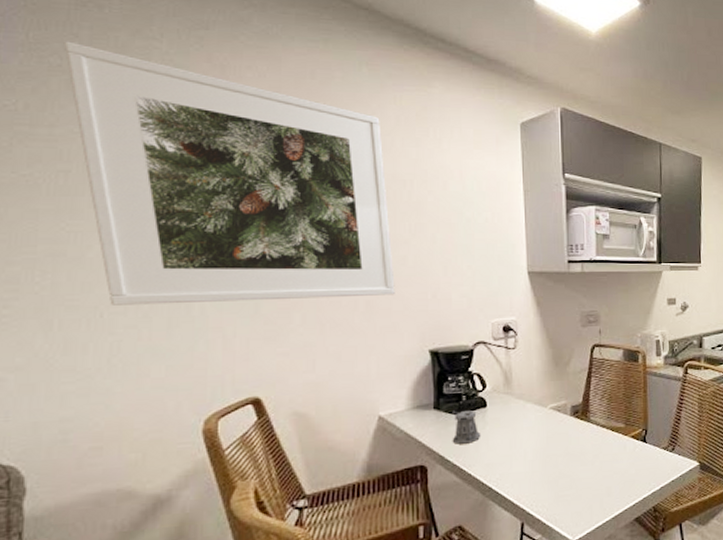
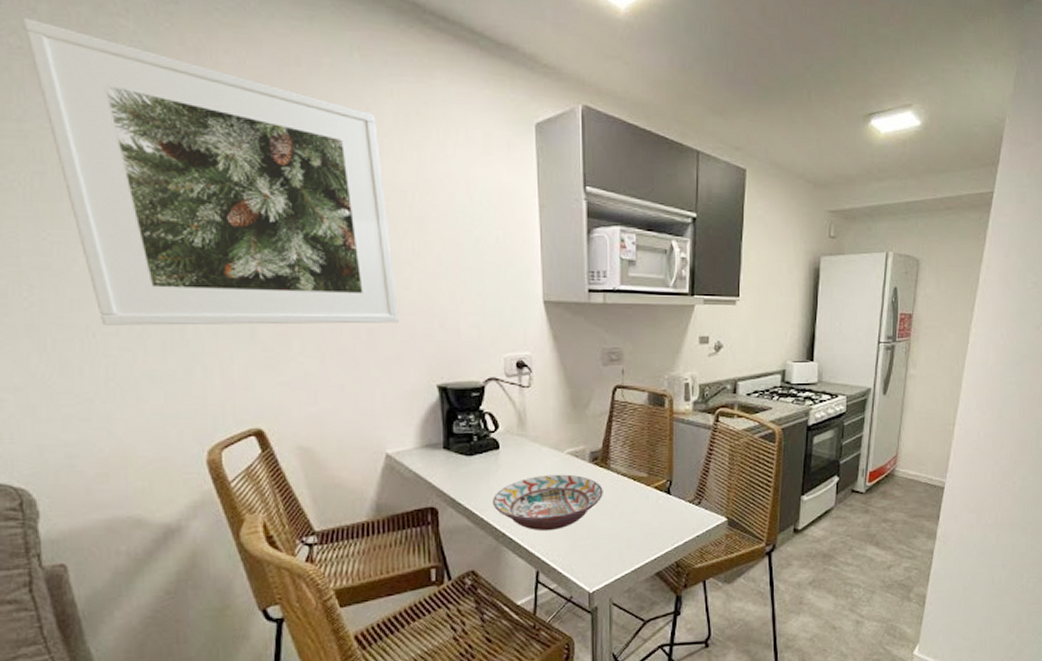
pepper shaker: present [451,410,481,444] -> none [462,451,494,487]
decorative bowl: none [479,428,584,484] -> present [492,474,603,532]

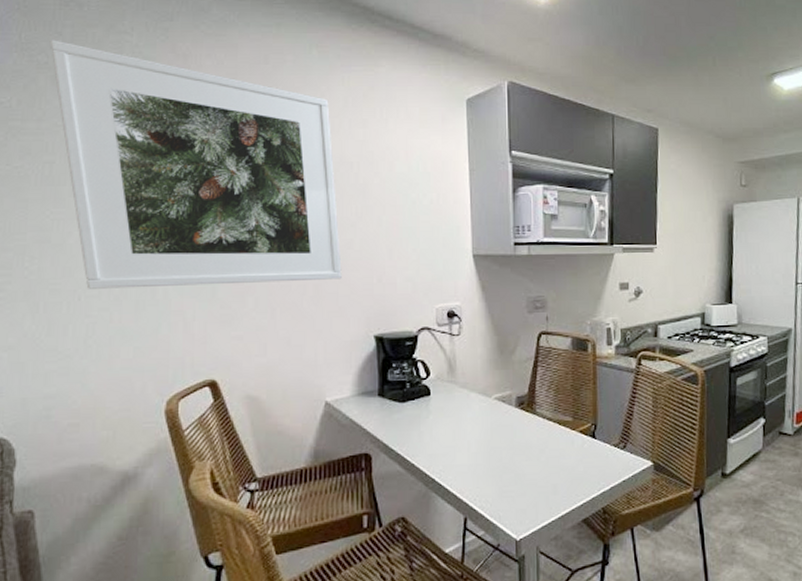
decorative bowl: present [492,474,603,532] -> none [422,419,529,477]

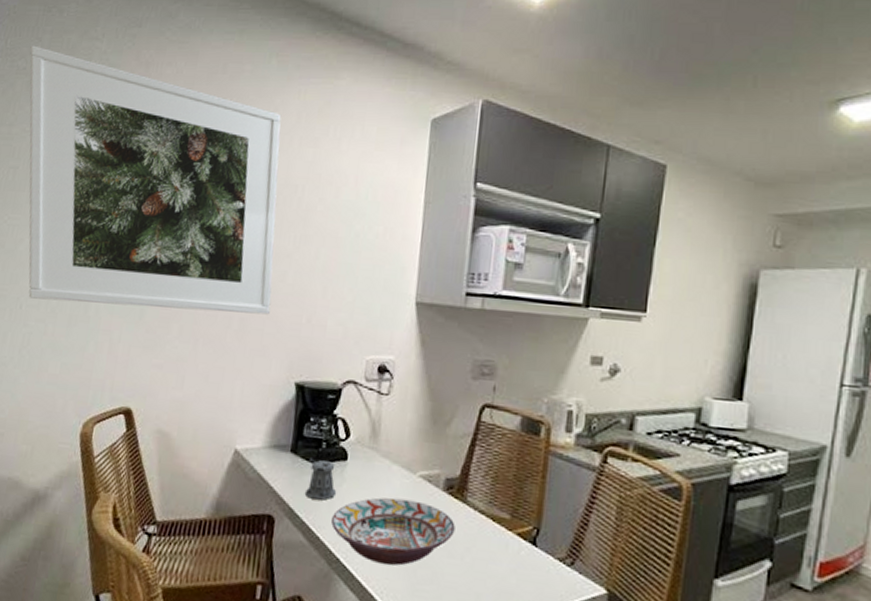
pepper shaker: none [396,398,425,433] -> present [304,457,337,501]
decorative bowl: none [422,419,529,477] -> present [330,497,456,566]

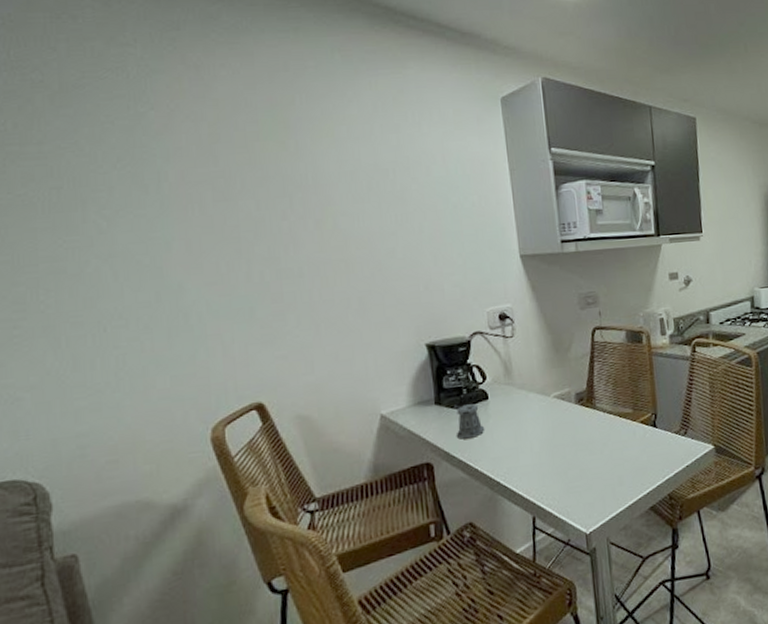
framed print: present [28,45,282,315] -> none [43,55,387,319]
decorative bowl: present [330,497,456,566] -> none [484,417,592,477]

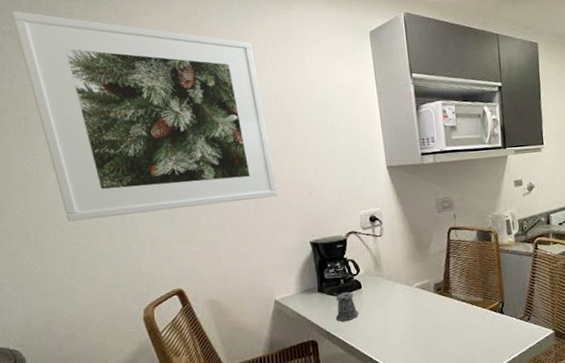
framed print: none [43,55,387,319] -> present [11,11,278,222]

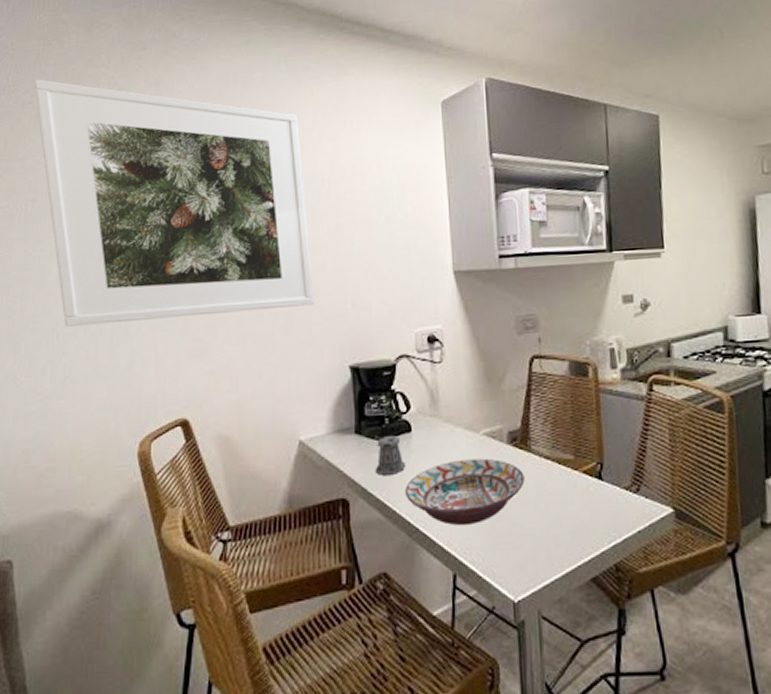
decorative bowl: none [359,304,448,354] -> present [404,458,525,526]

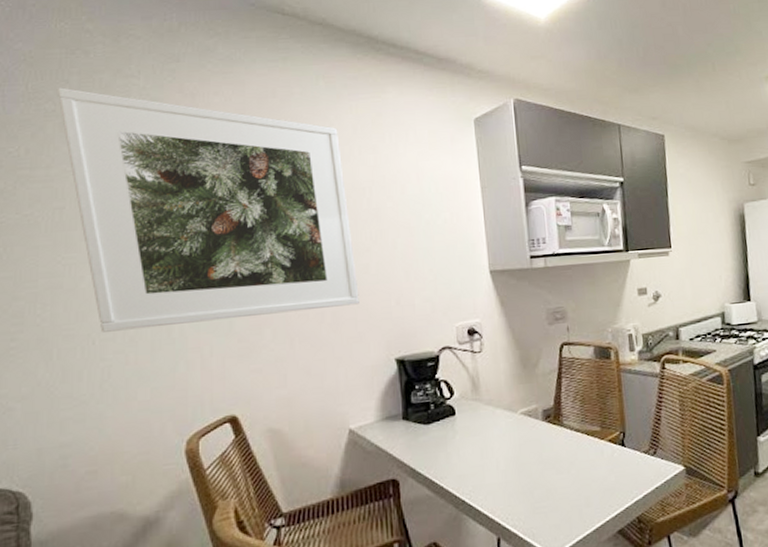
pepper shaker: present [374,435,406,475] -> none [420,419,452,456]
decorative bowl: present [404,458,525,526] -> none [450,434,559,496]

